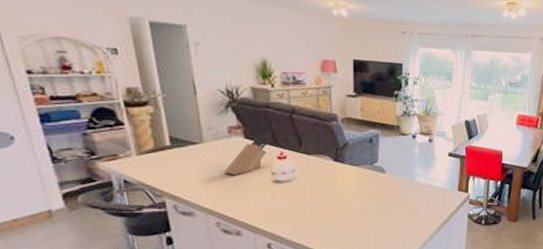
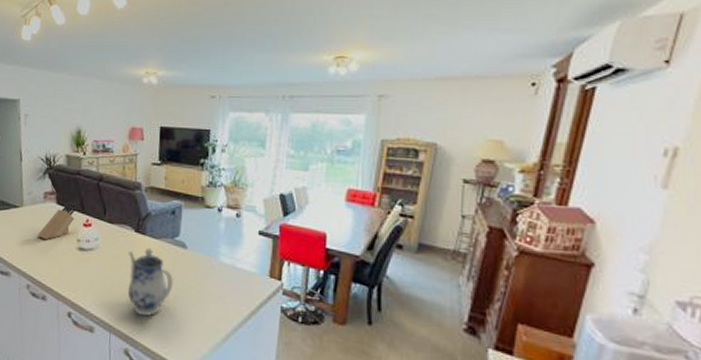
teapot: none [329,175,374,236] -> present [127,247,173,316]

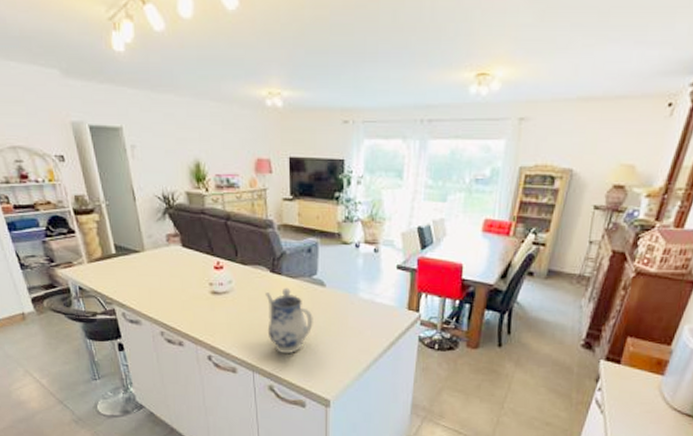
knife block: present [37,201,77,240] -> none [165,243,205,286]

